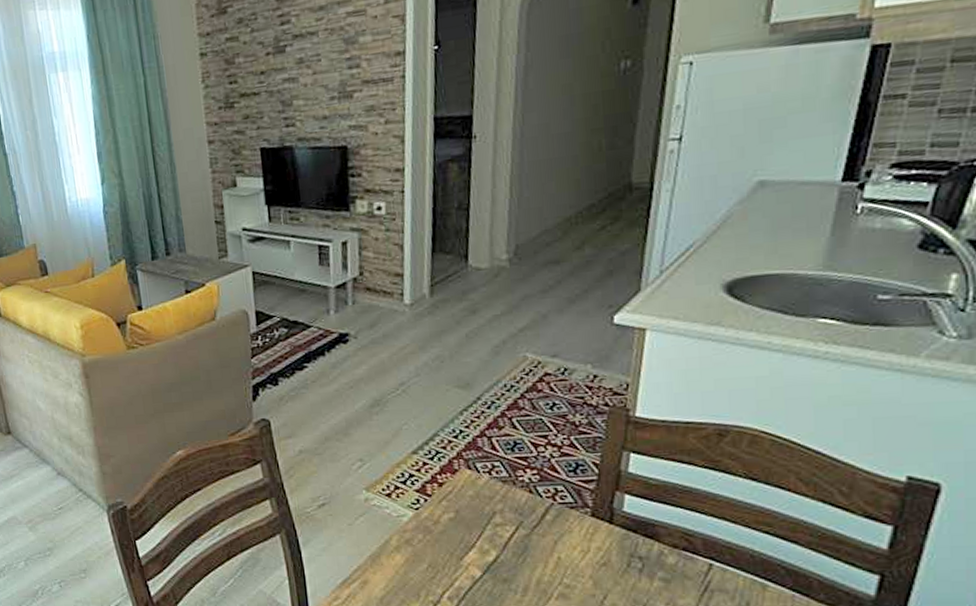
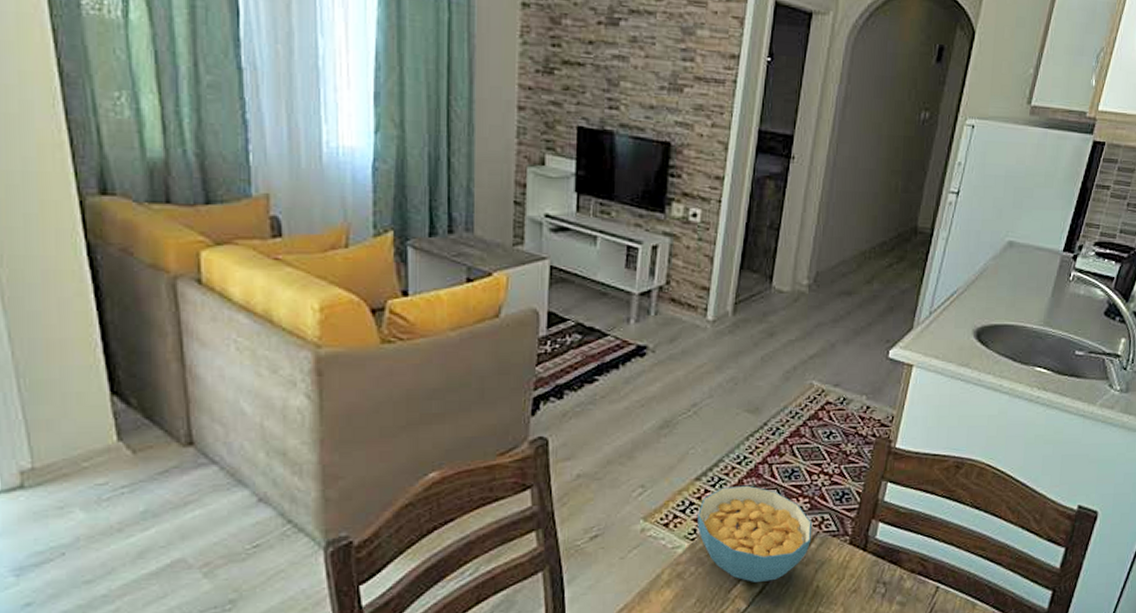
cereal bowl: none [419,458,545,552] -> present [697,485,812,583]

